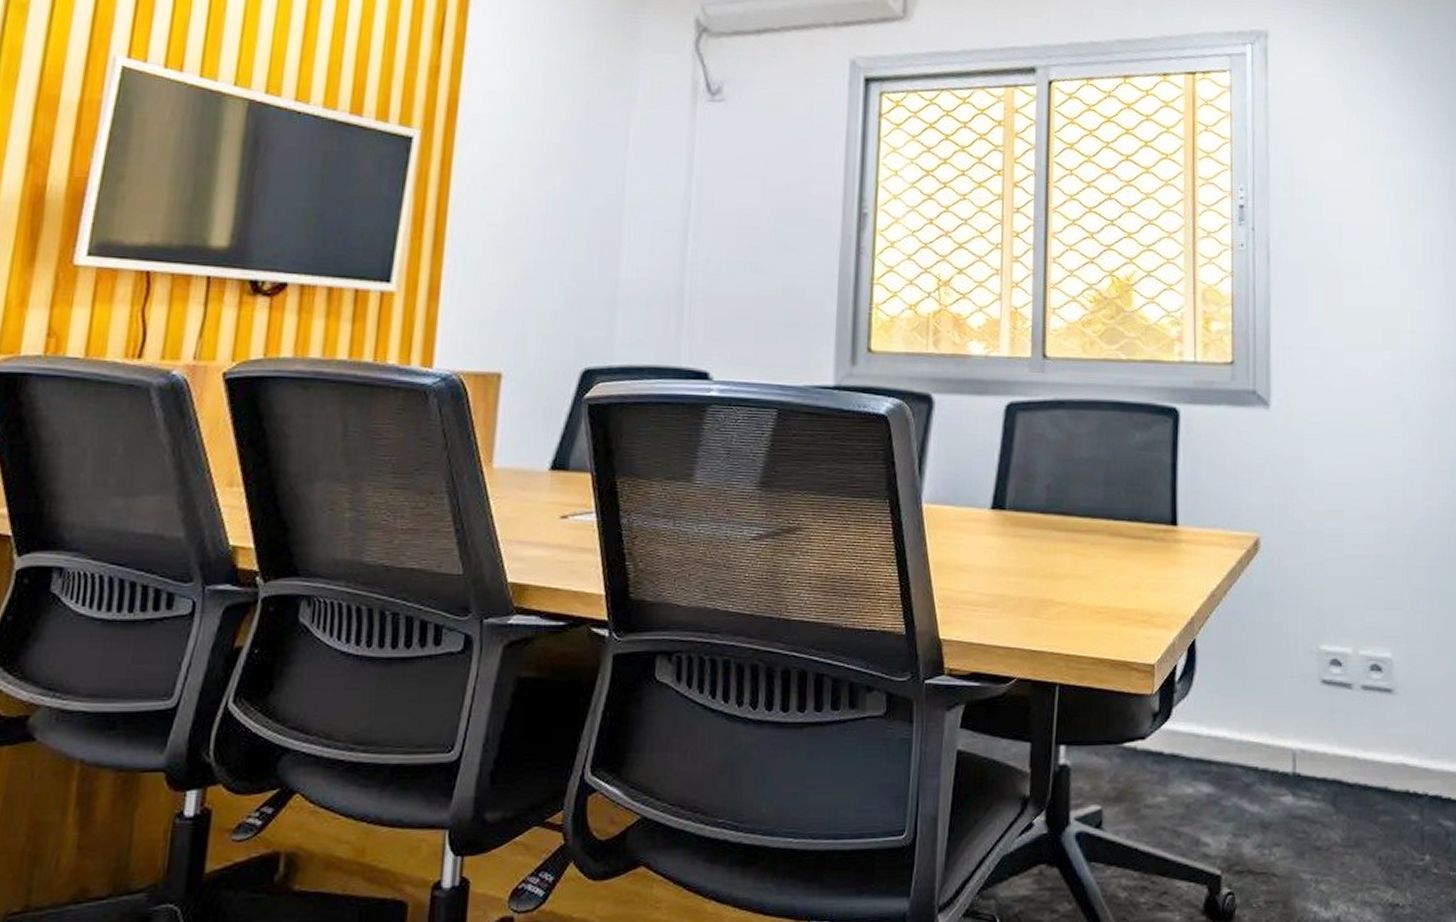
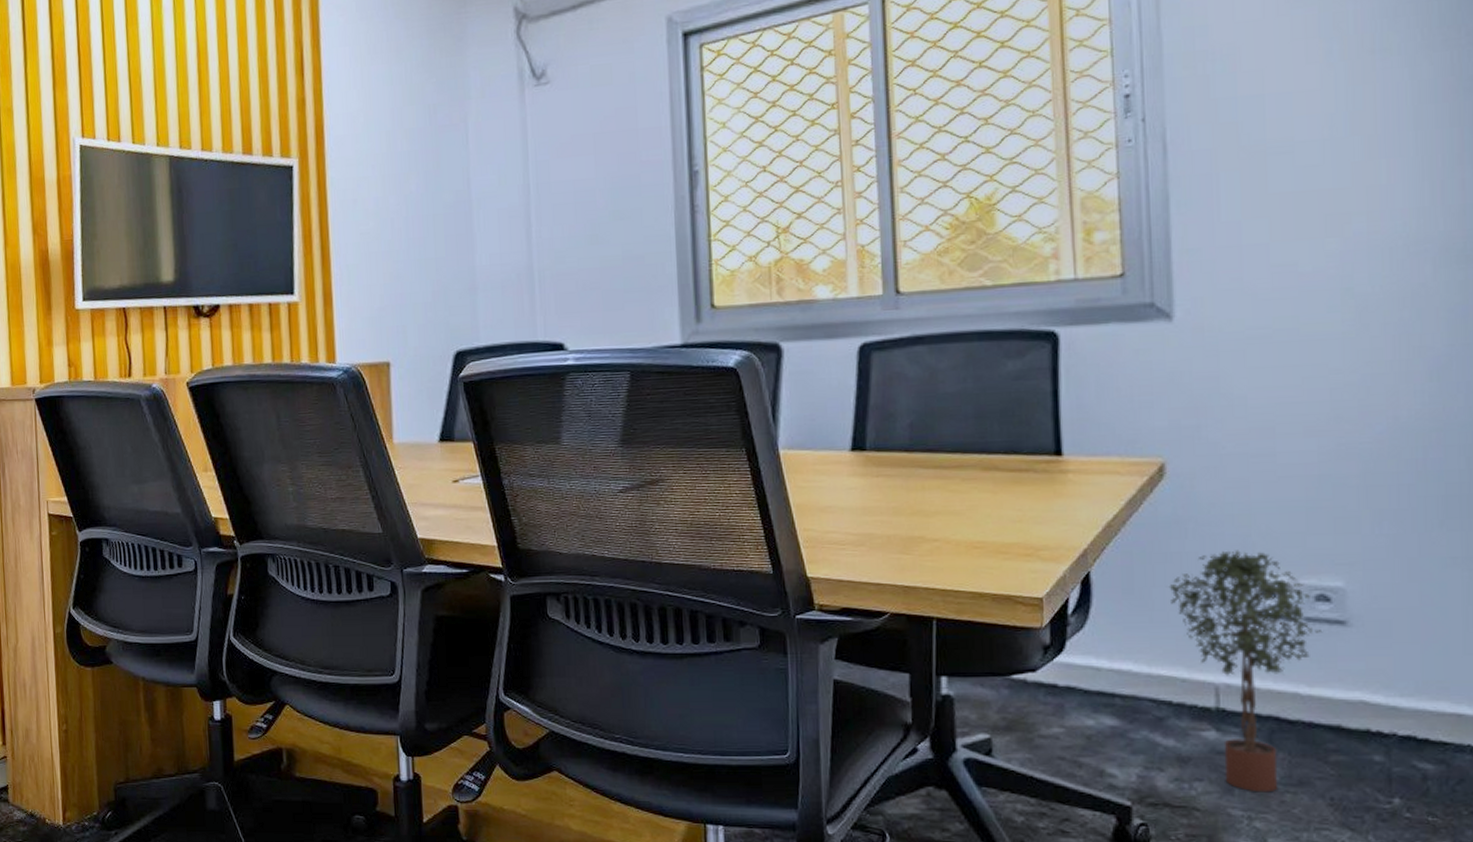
potted tree: none [1259,622,1376,855] -> present [1169,550,1323,793]

